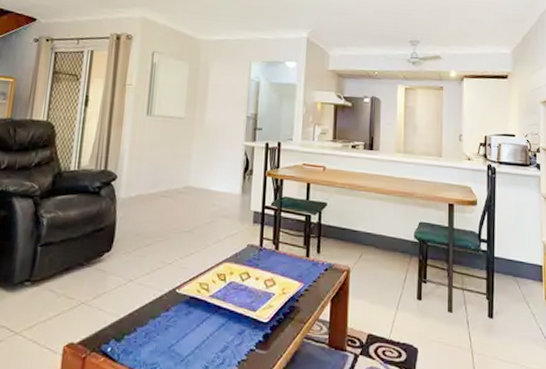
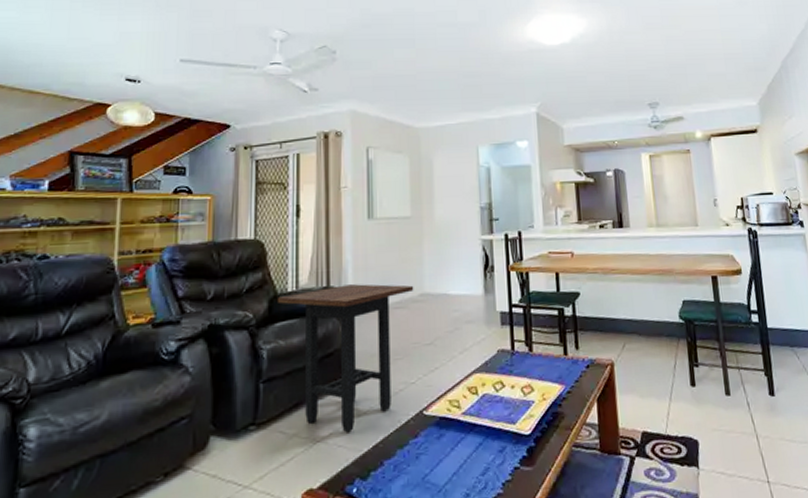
side table: none [61,170,180,298] -> present [278,284,414,432]

